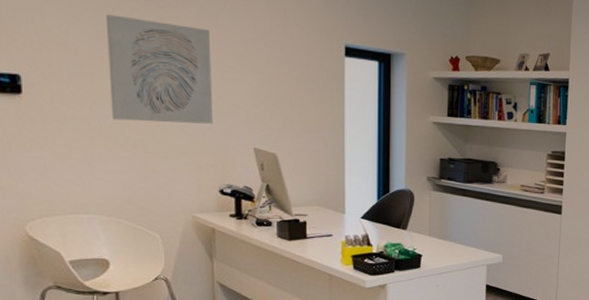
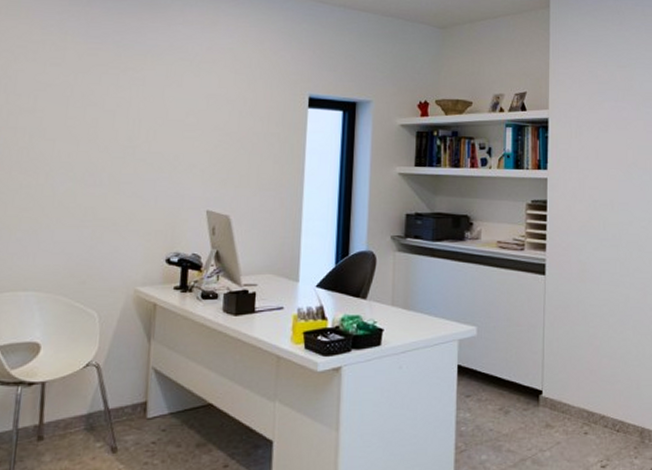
wall art: present [105,14,214,124] -> none [66,79,174,187]

